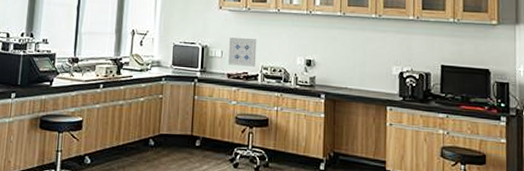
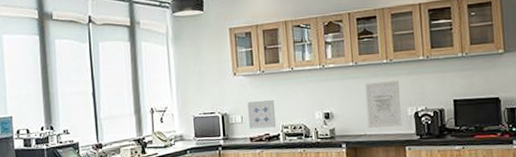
wall art: none [350,35,386,85] -> present [365,80,402,128]

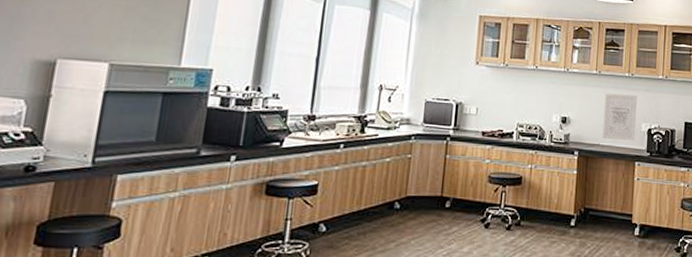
wall art: present [247,100,277,129] -> none [482,94,514,124]

